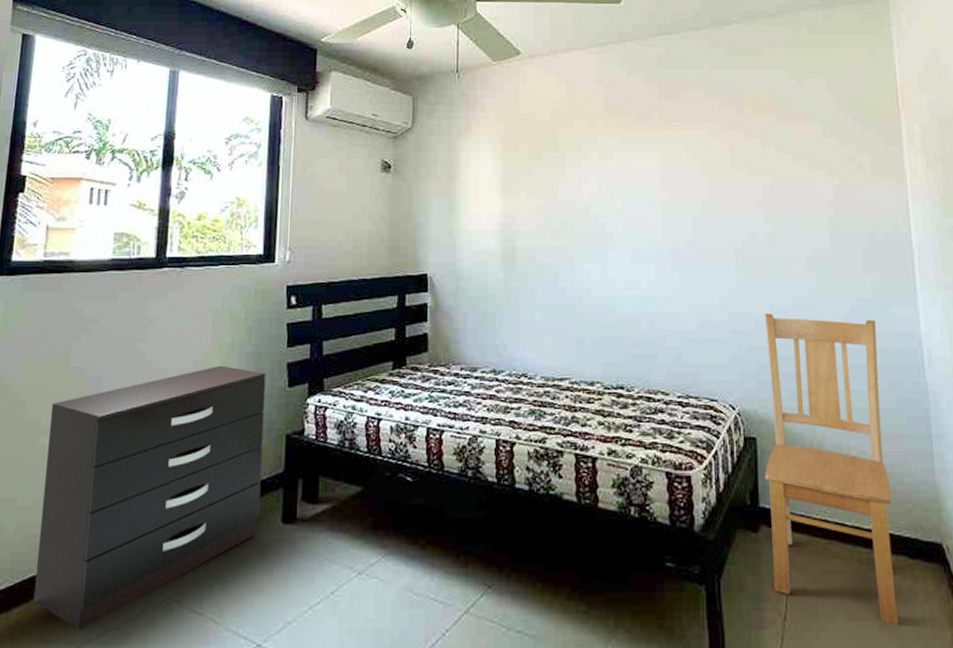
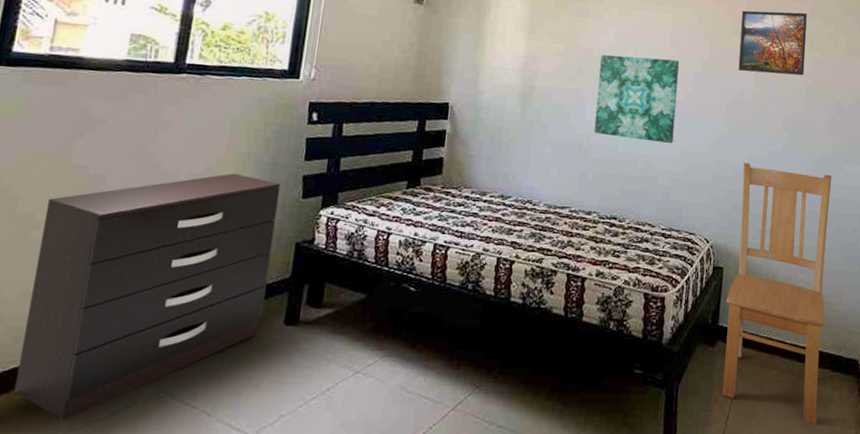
wall art: none [585,203,678,299] -> present [594,54,680,144]
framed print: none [739,134,824,209] -> present [738,10,807,76]

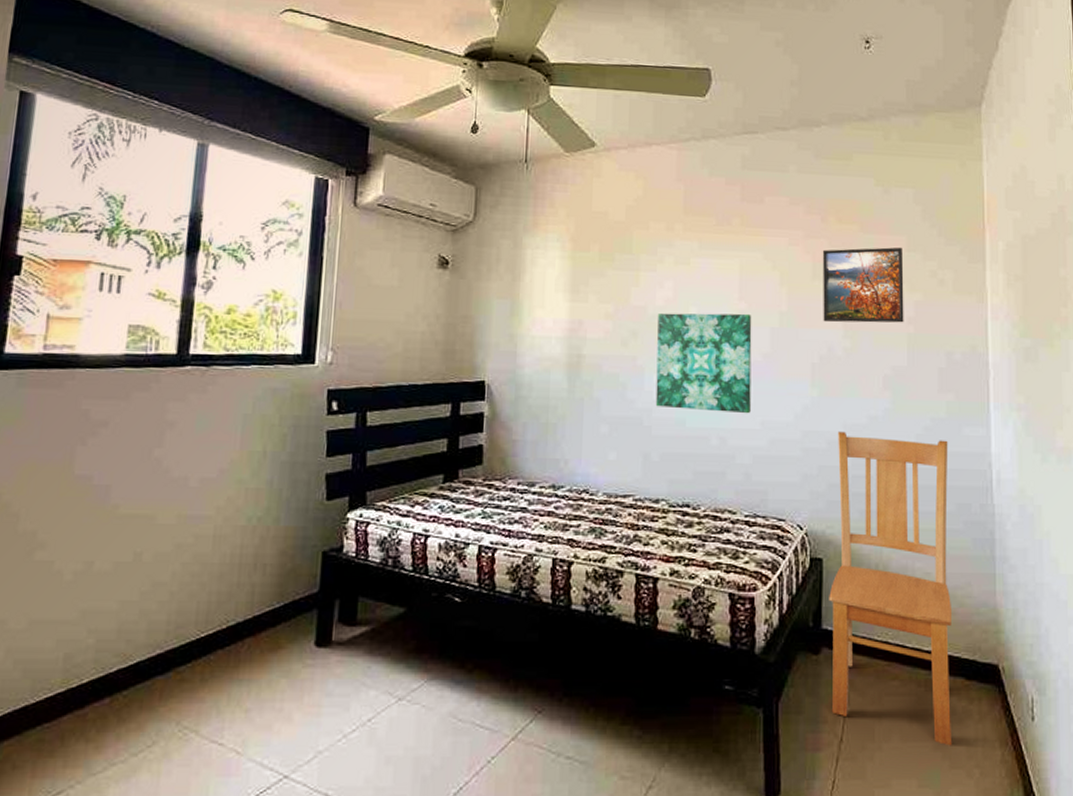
dresser: present [13,173,281,420] -> none [26,475,302,763]

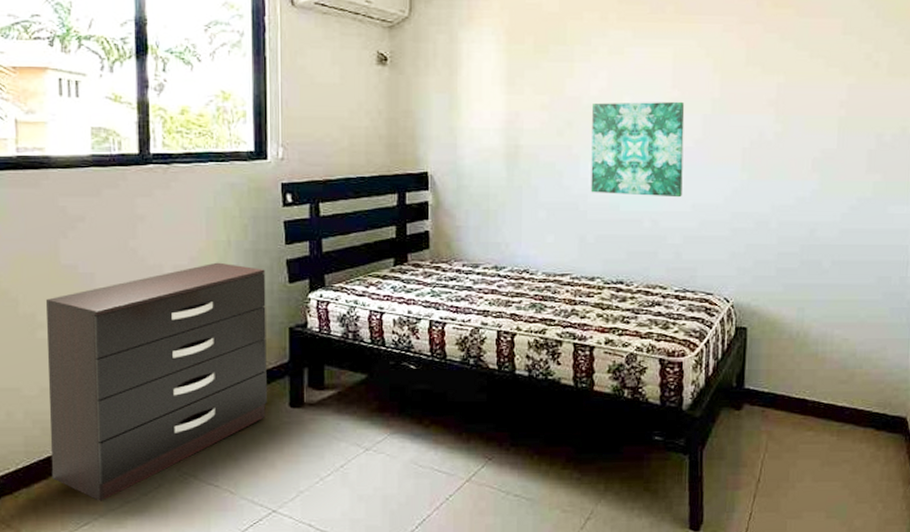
dresser: none [26,475,302,763] -> present [45,262,267,501]
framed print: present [822,247,904,323] -> none [755,30,839,108]
chair: present [829,431,953,746] -> none [752,212,873,485]

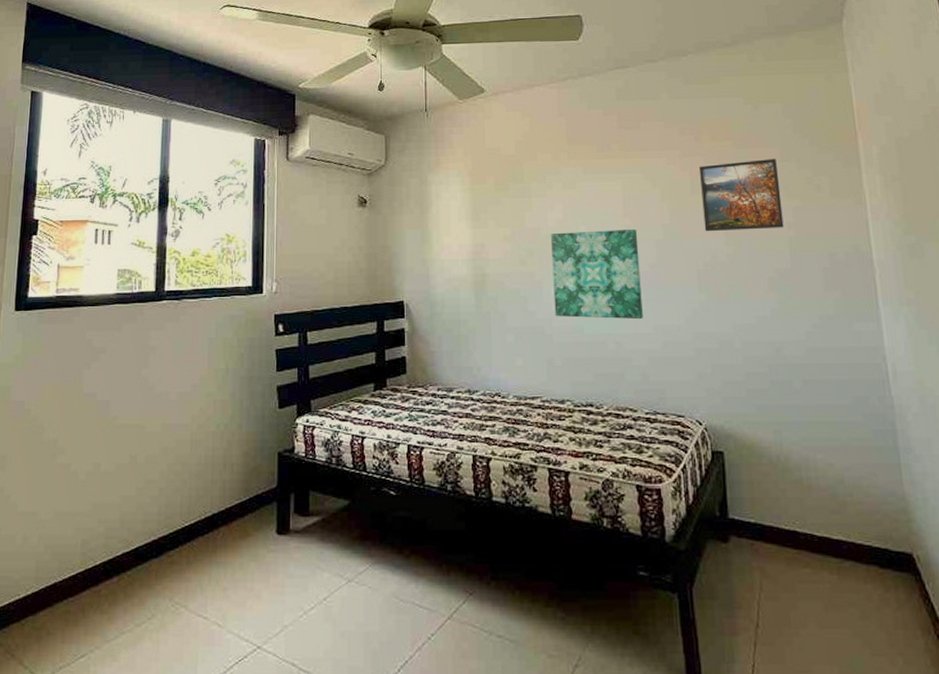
dresser: present [45,262,267,501] -> none [56,389,258,632]
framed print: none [755,30,839,108] -> present [698,158,784,232]

